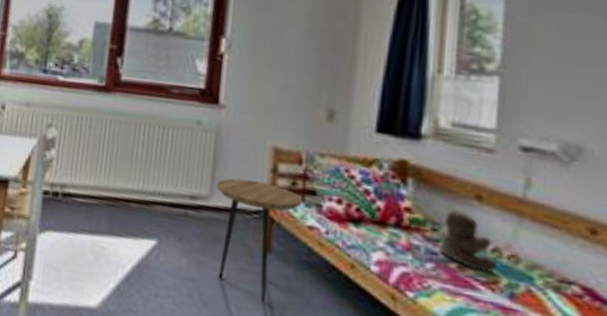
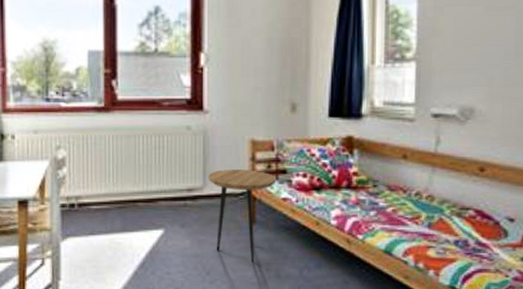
teddy bear: present [438,208,497,273] -> none [378,167,419,211]

